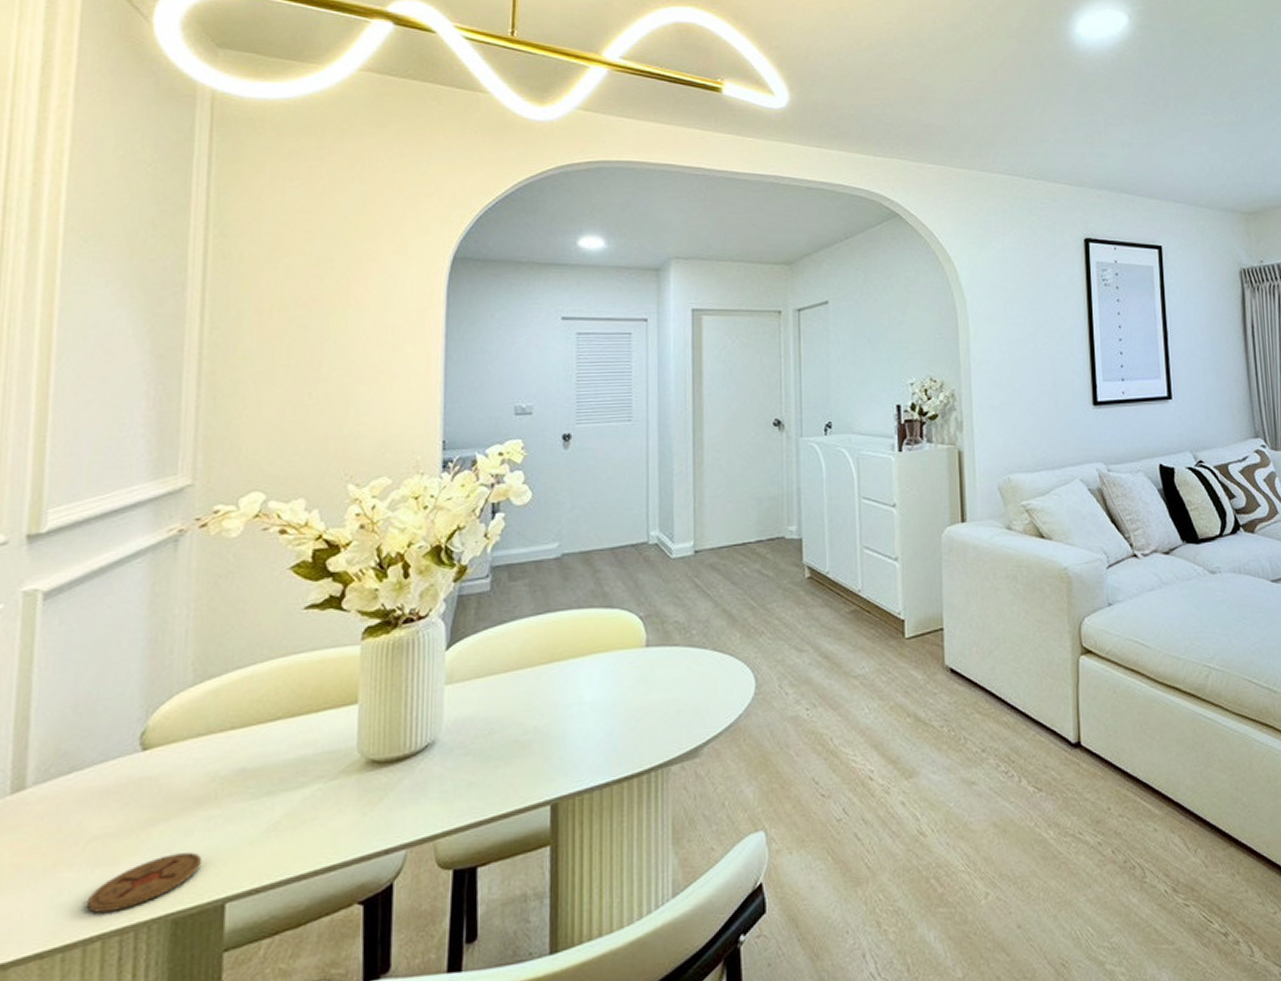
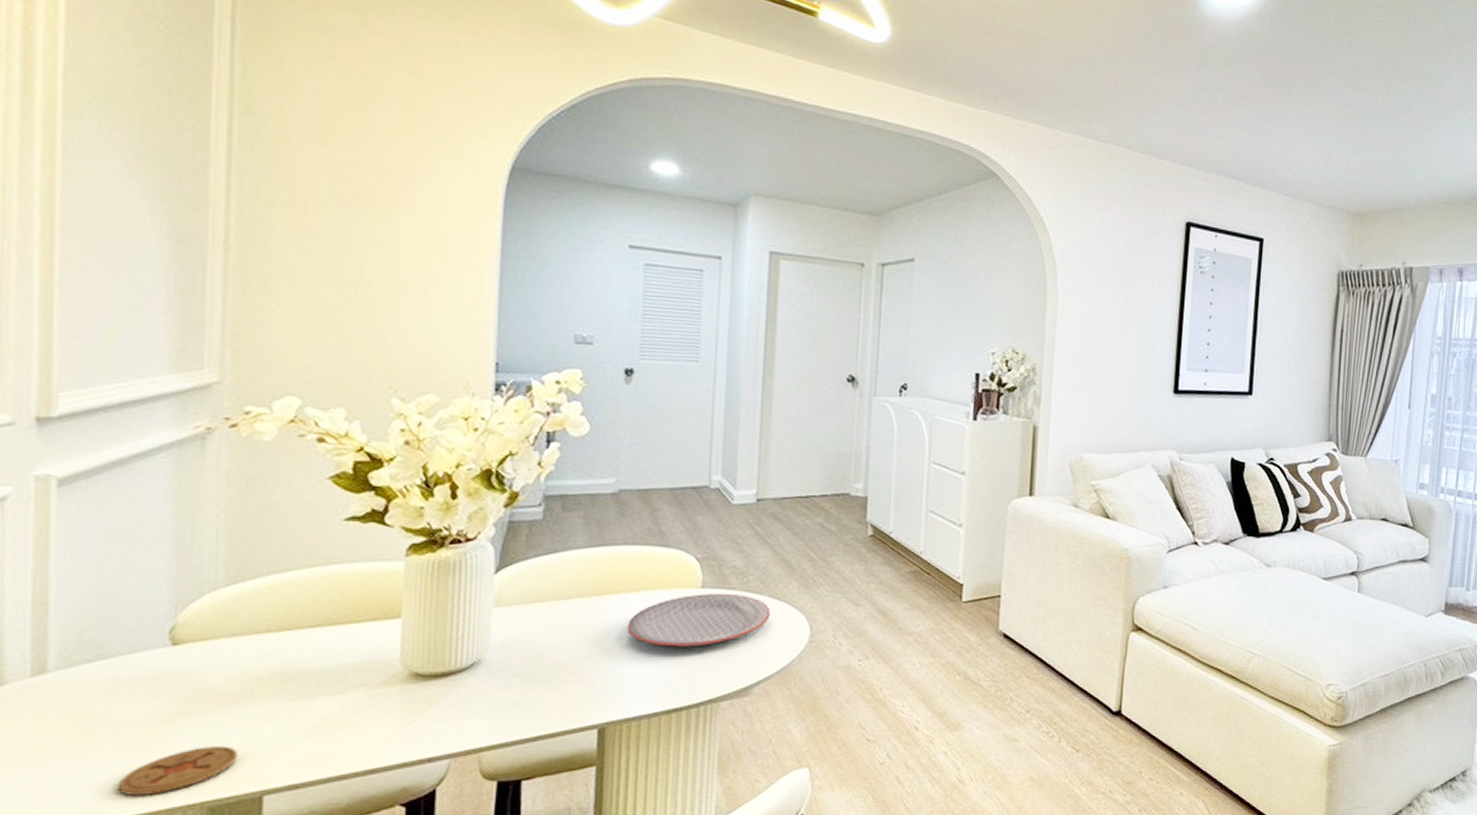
plate: none [576,649,715,712] -> present [627,593,771,647]

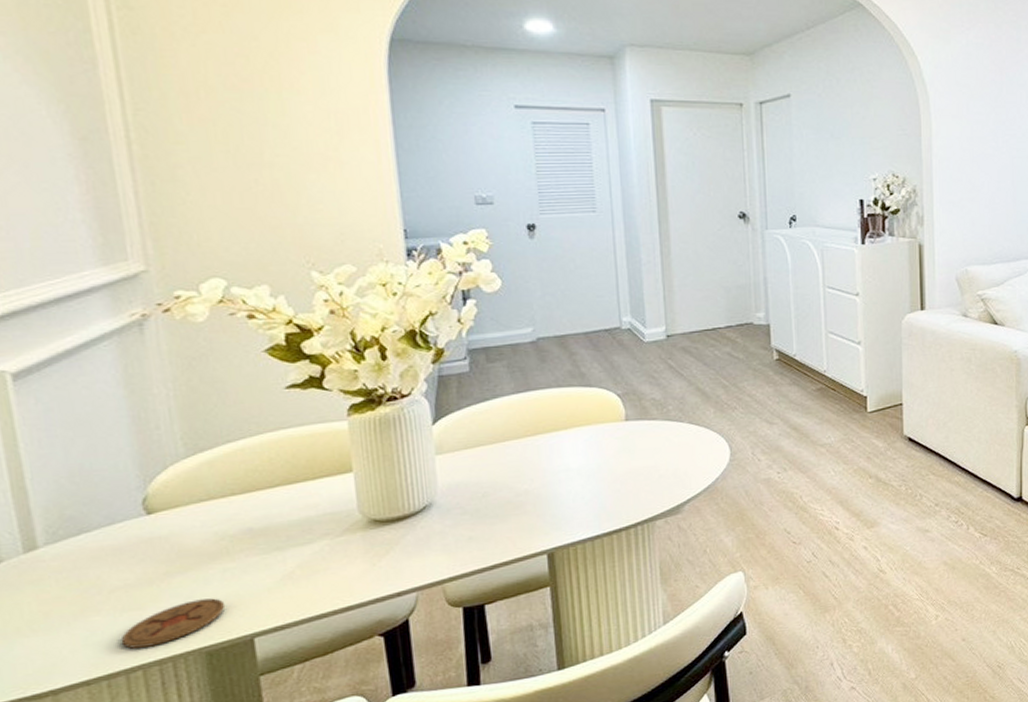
plate: present [627,593,771,647] -> none [562,423,692,476]

